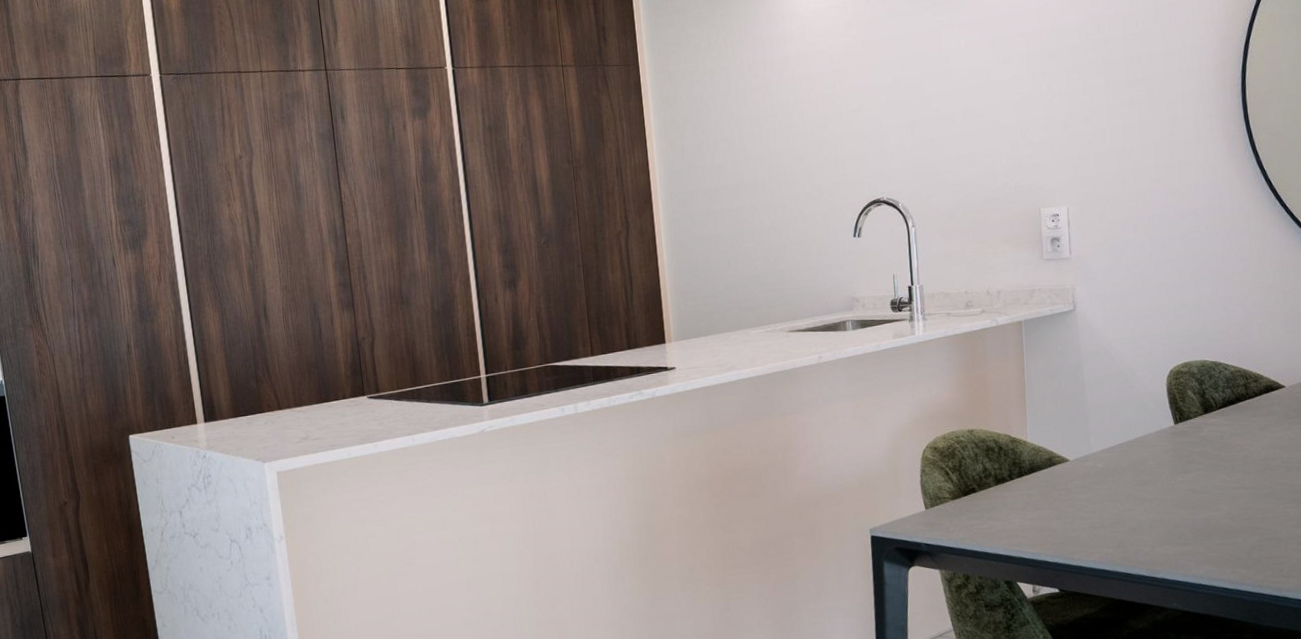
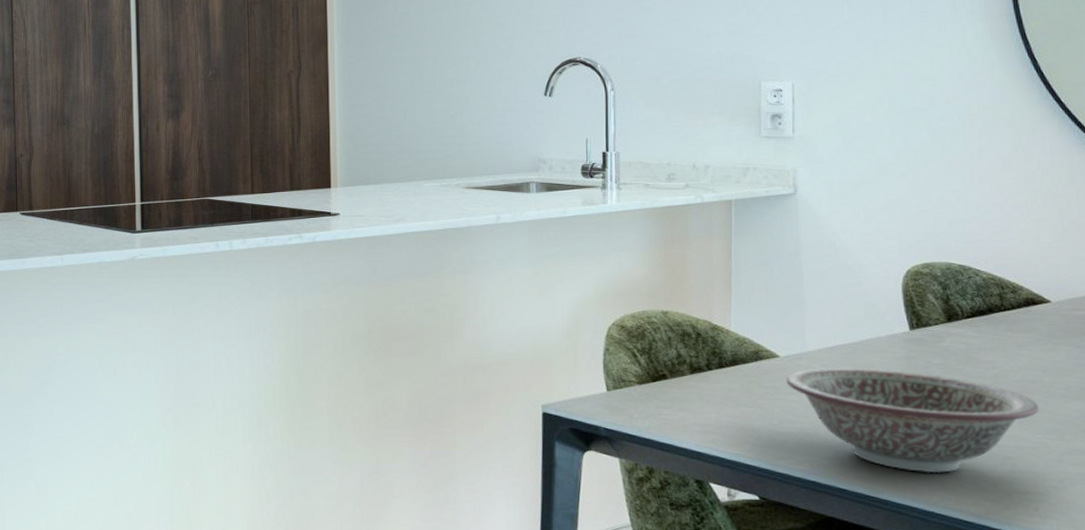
decorative bowl: none [1075,461,1281,550] -> present [785,367,1040,474]

